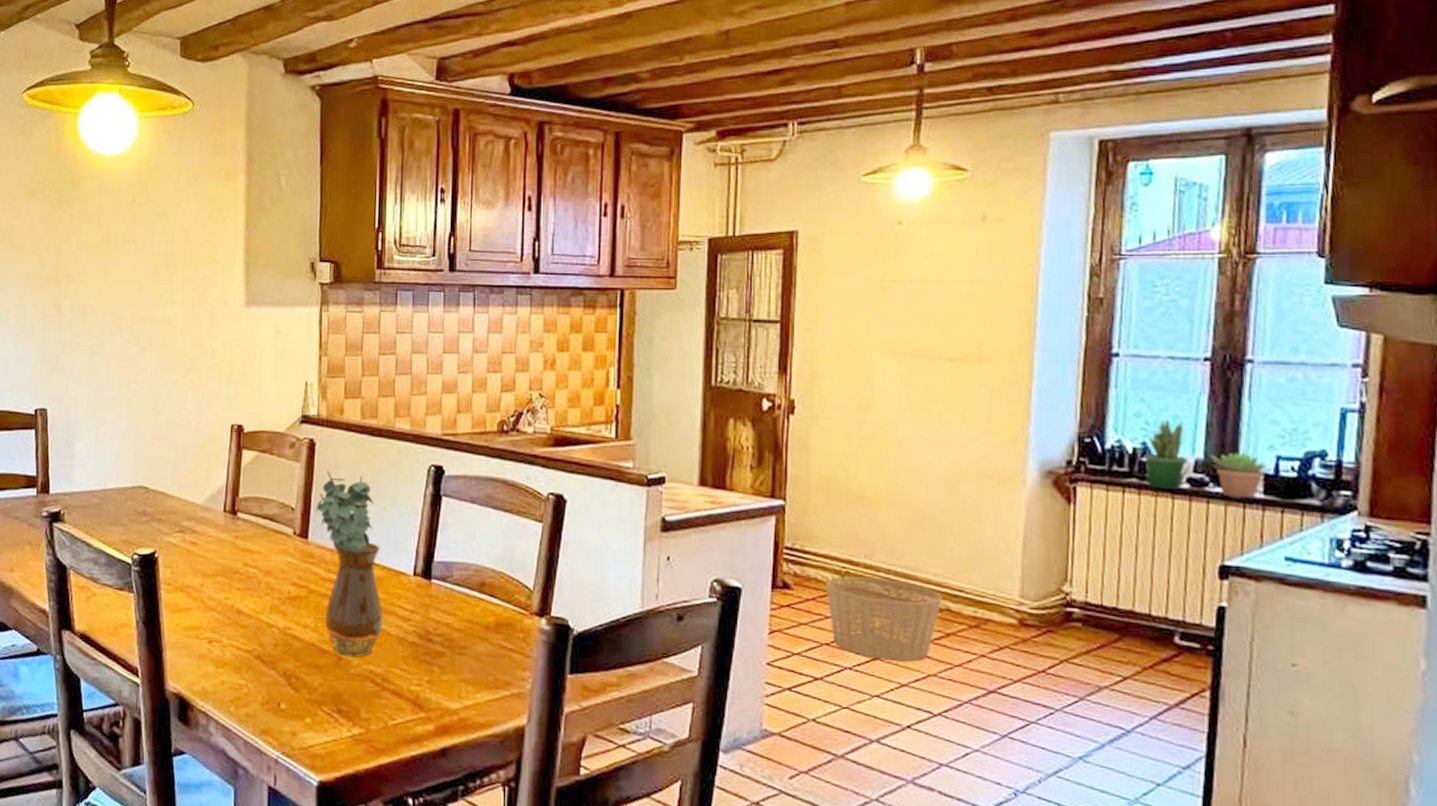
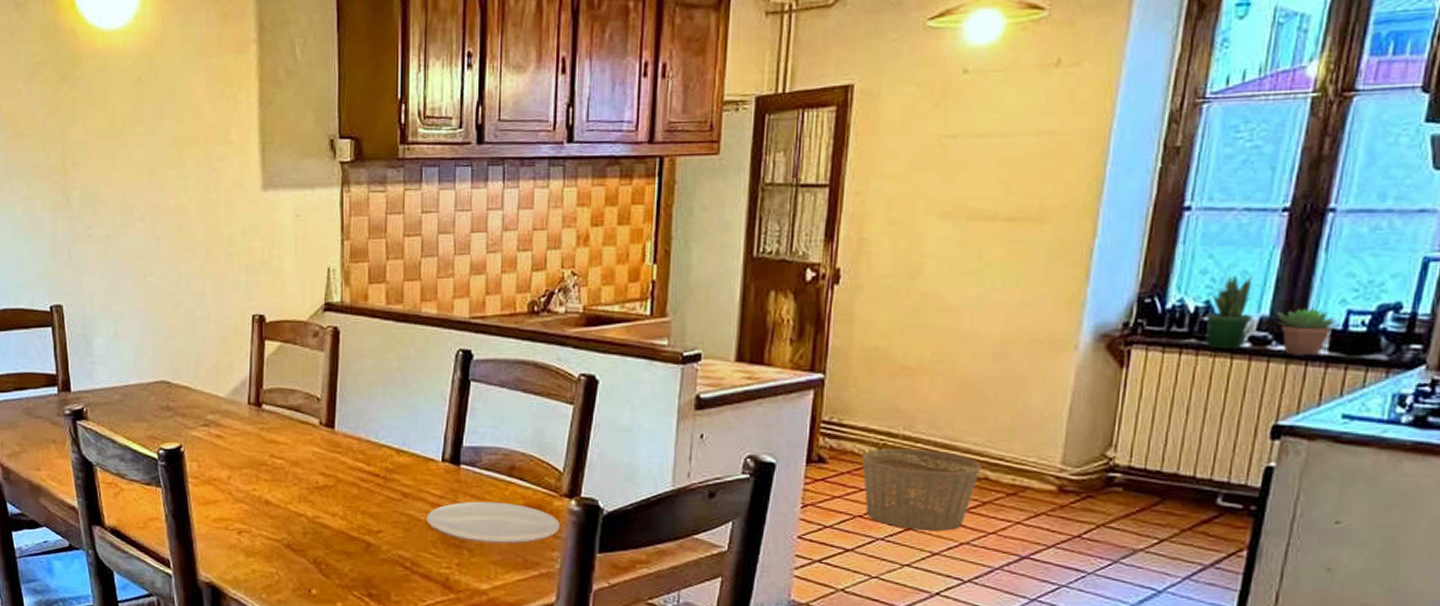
vase: present [315,470,384,658] -> none [341,358,412,543]
plate: none [397,617,531,663] -> present [426,501,560,545]

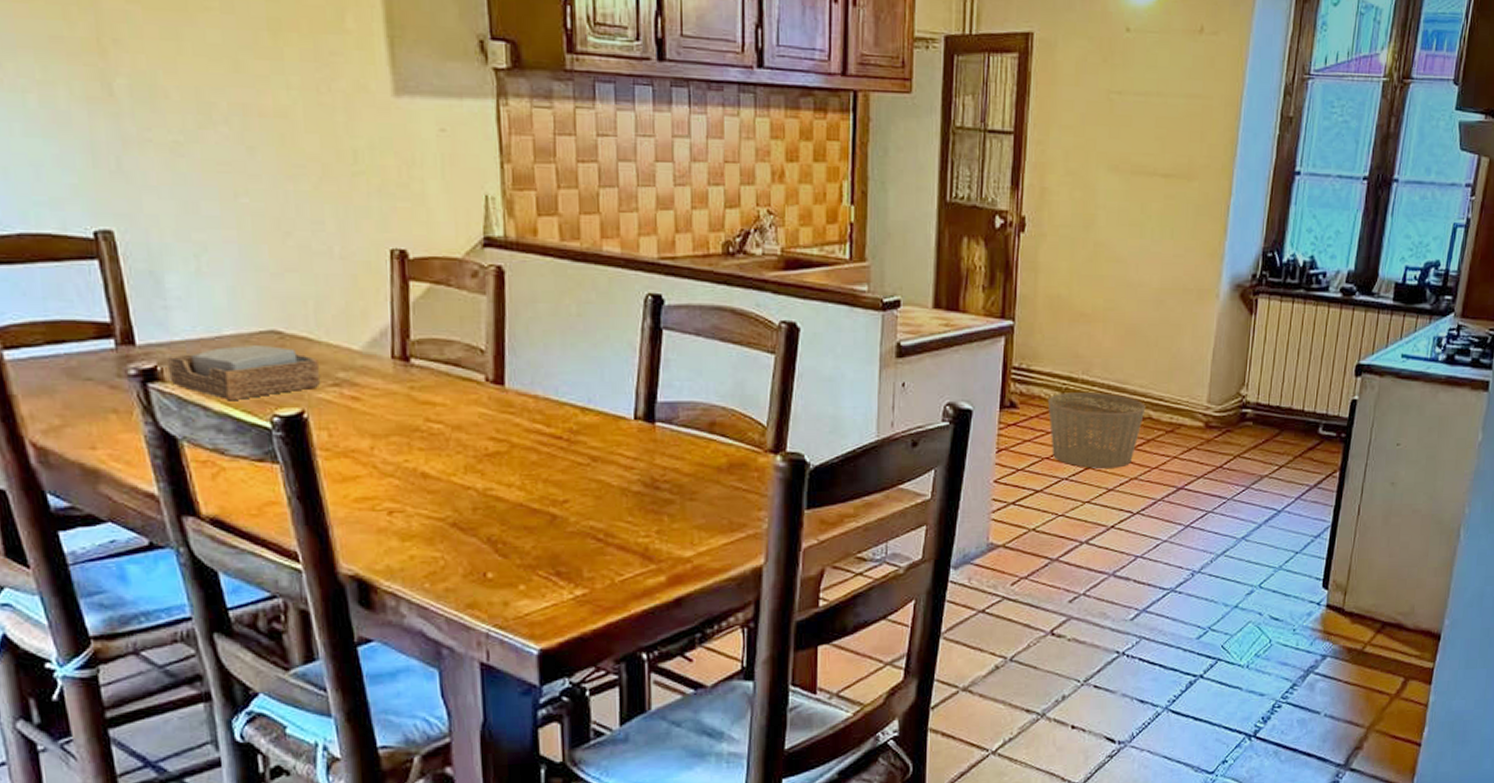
napkin holder: none [91,391,195,435] -> present [168,344,321,400]
plate: present [426,501,560,545] -> none [619,461,766,507]
planter: present [1205,275,1254,350] -> none [1310,234,1344,299]
succulent plant: present [1275,308,1337,356] -> none [1358,264,1398,305]

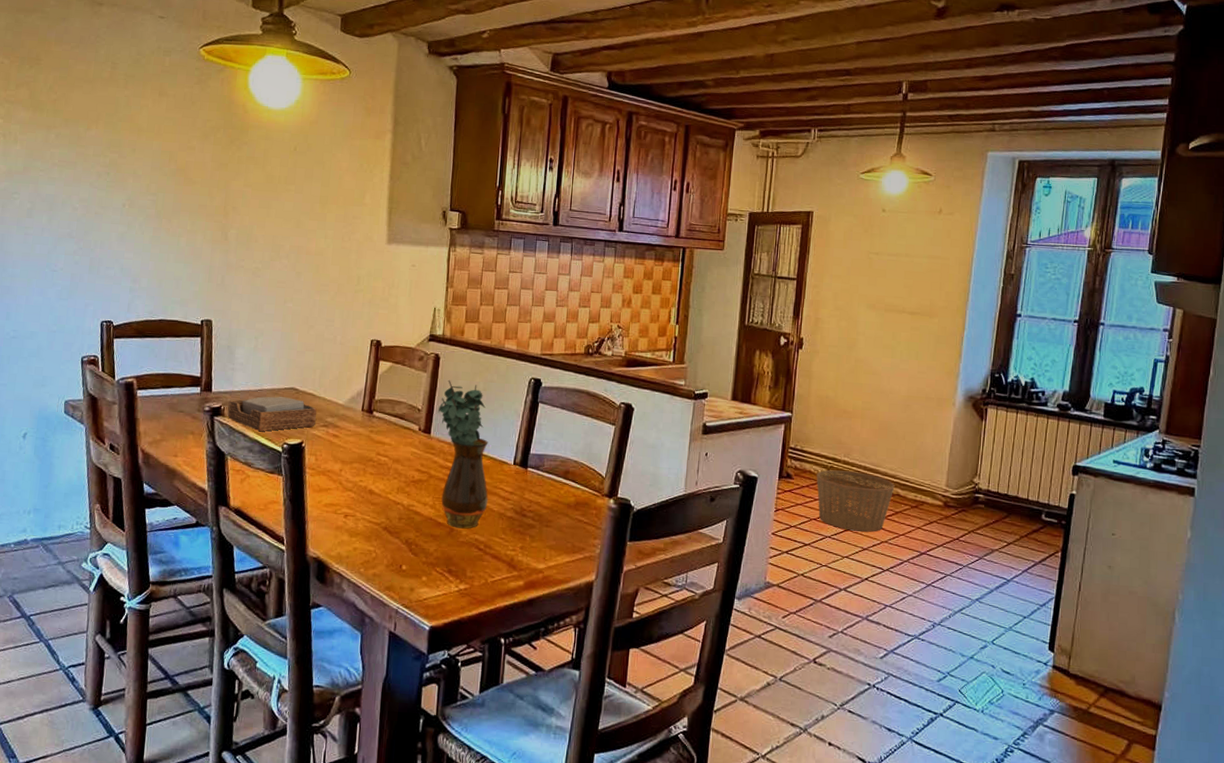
vase: none [511,303,603,514] -> present [437,379,489,529]

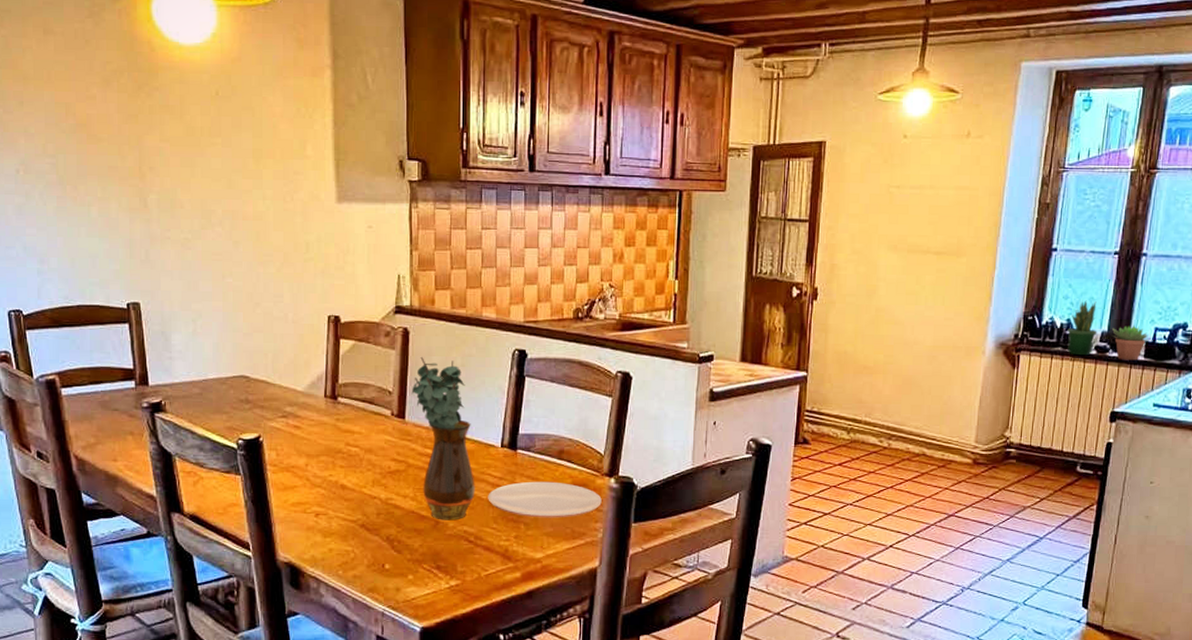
napkin holder: present [227,396,317,431] -> none [170,385,274,427]
plate: none [498,497,601,533] -> present [488,481,602,518]
basket: present [816,470,895,532] -> none [835,432,920,496]
planter: none [1031,362,1060,413] -> present [1067,300,1098,356]
succulent plant: none [1072,387,1107,420] -> present [1111,326,1149,361]

